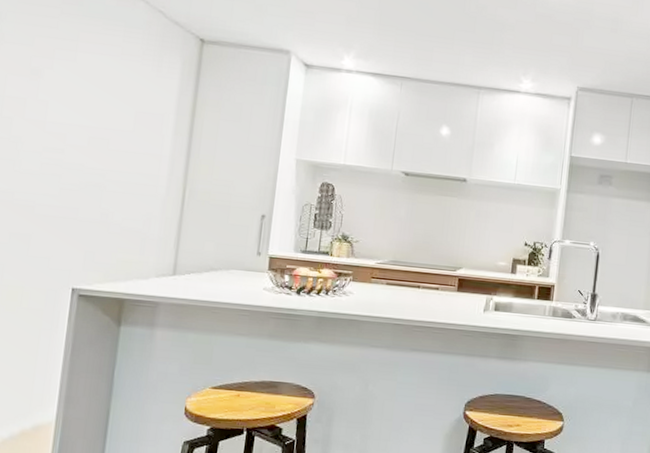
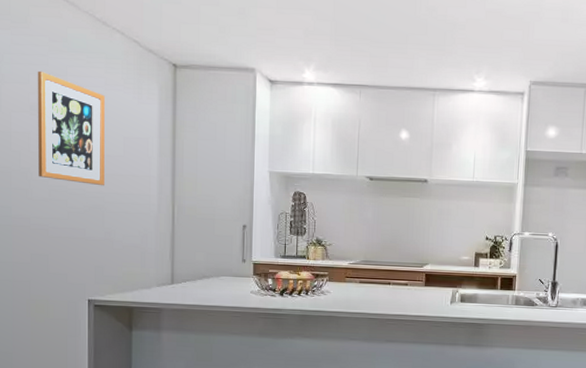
wall art: none [30,33,119,163] -> present [38,70,105,186]

